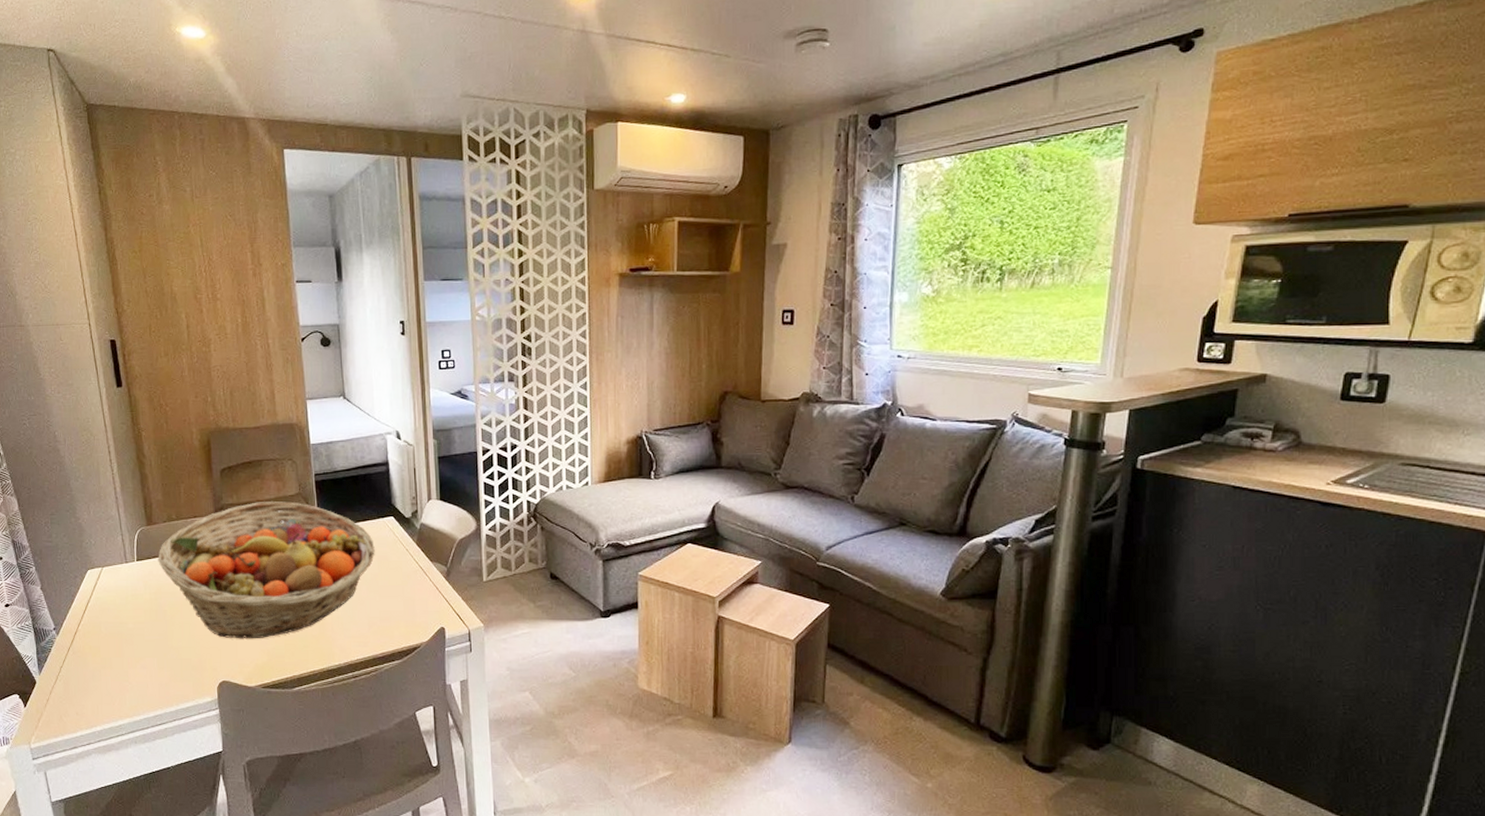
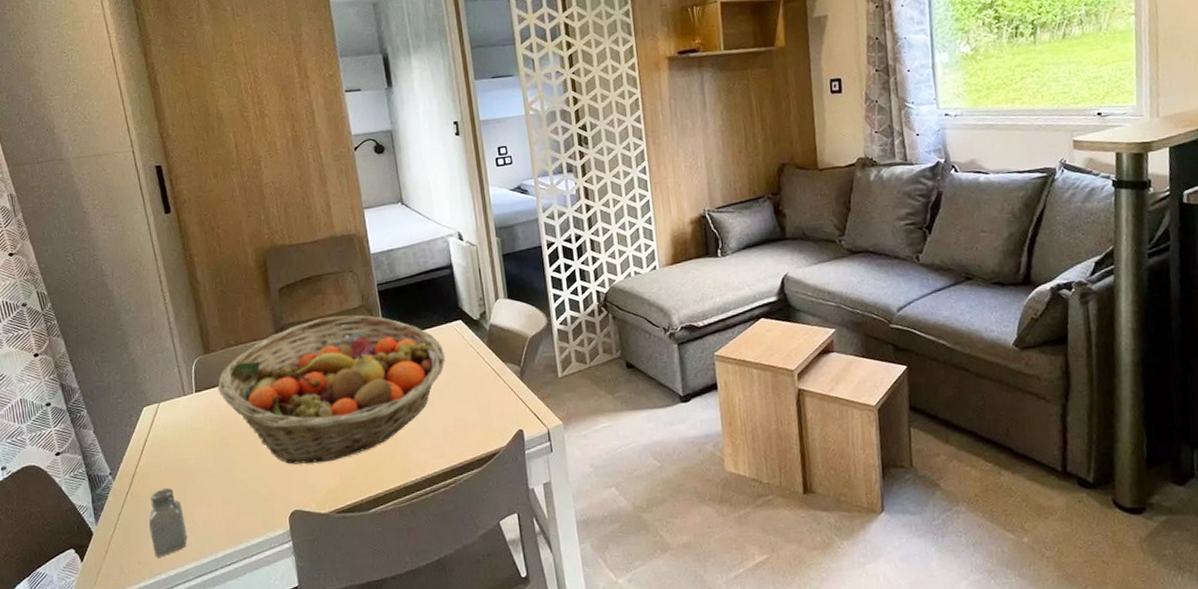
saltshaker: none [88,648,122,711] -> present [149,488,187,558]

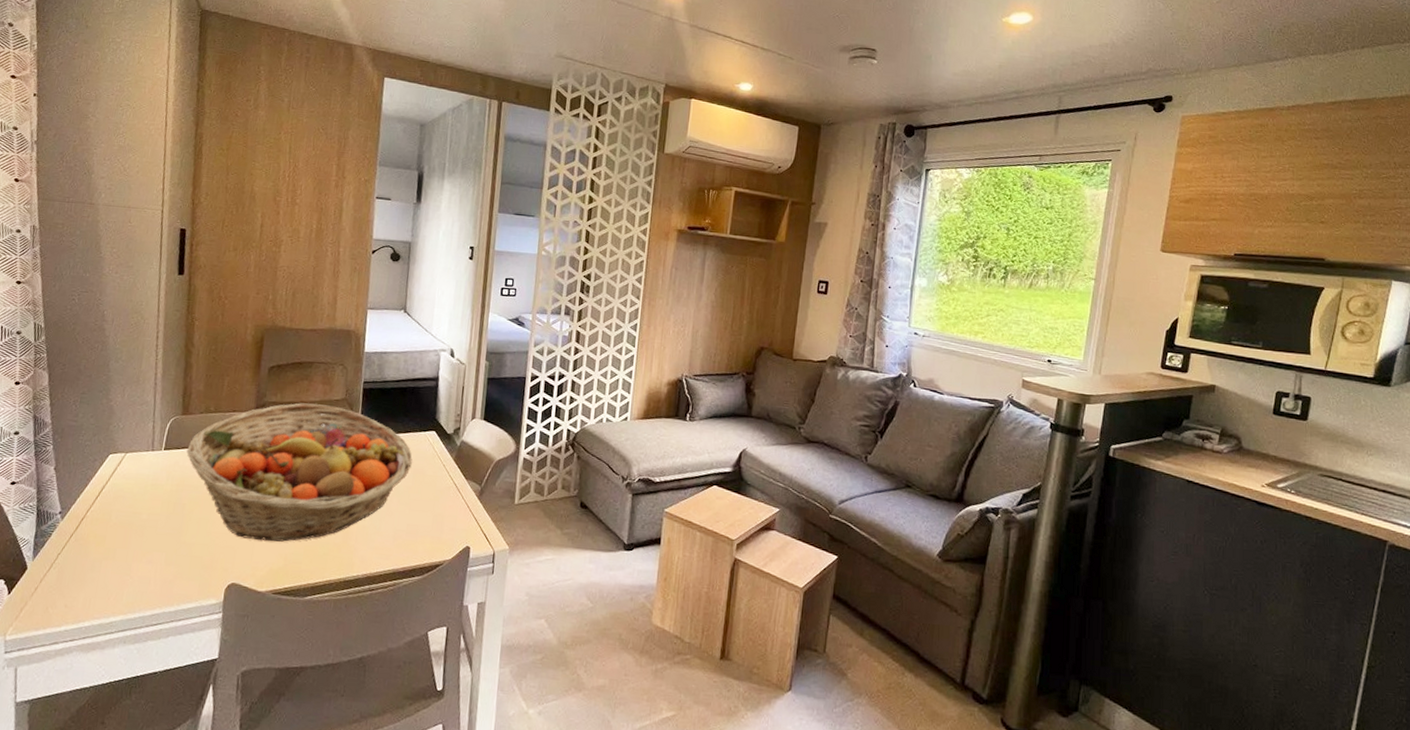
saltshaker: present [149,488,187,558] -> none [83,537,123,604]

